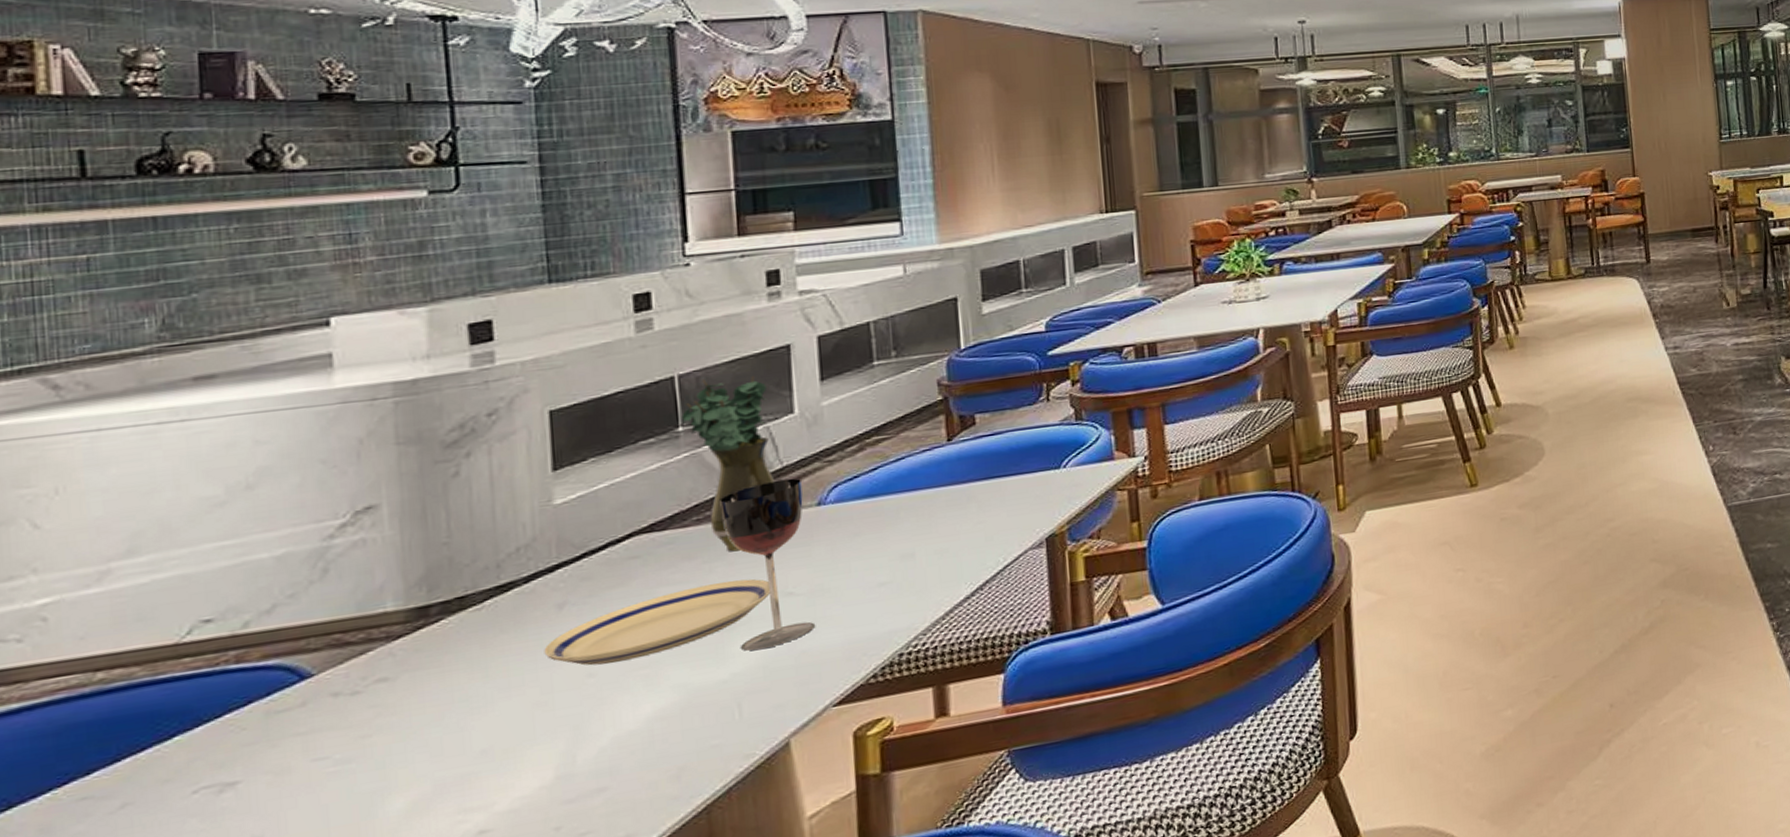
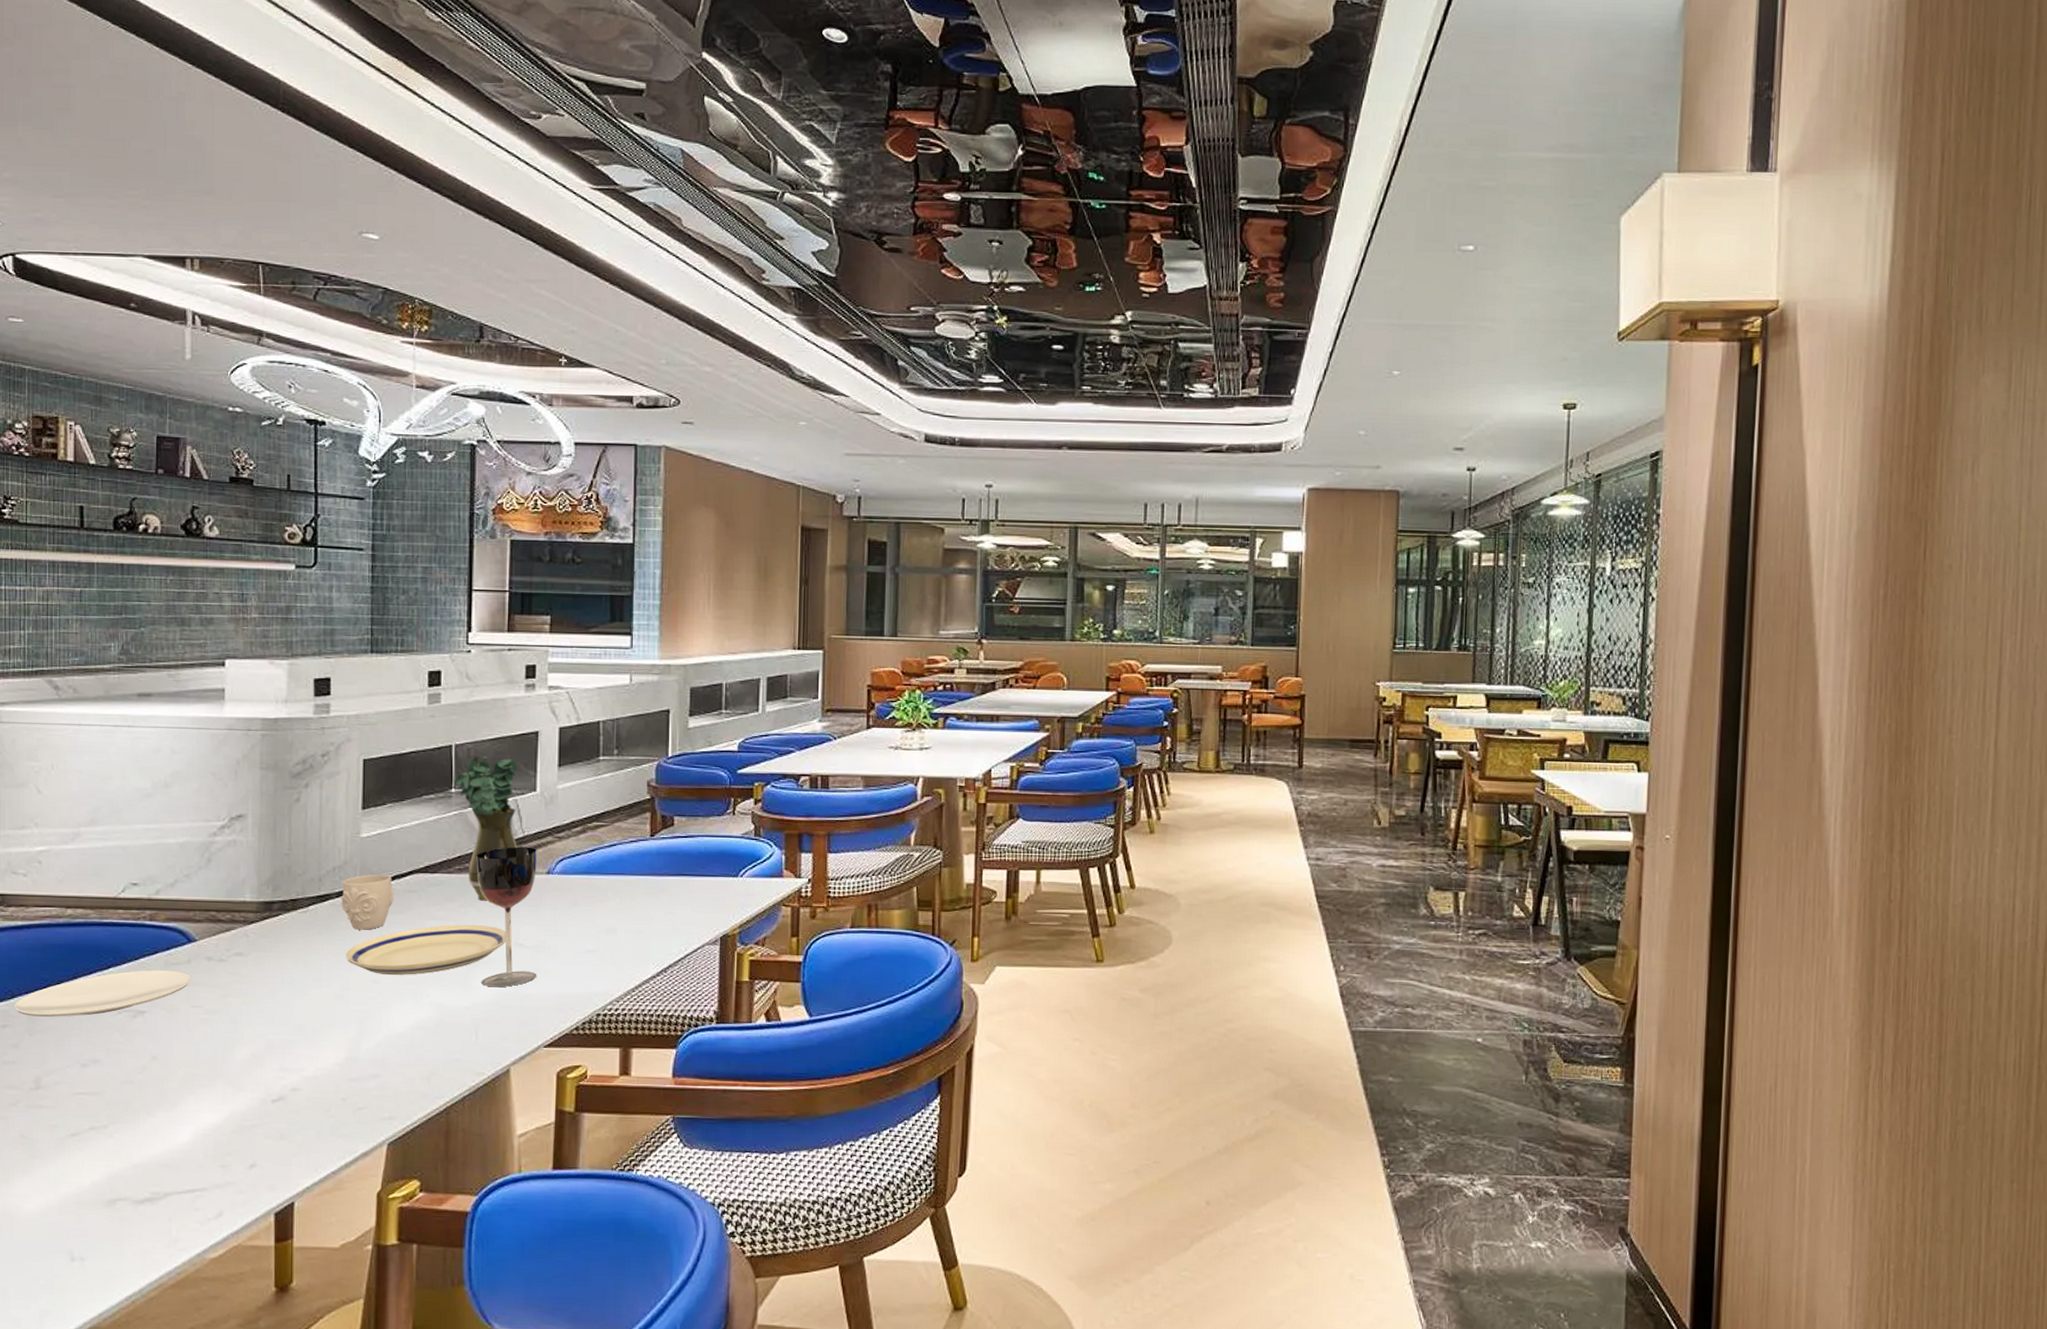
plate: none [14,718,309,828] -> present [15,970,191,1017]
cup: none [531,543,609,618] -> present [341,874,394,930]

